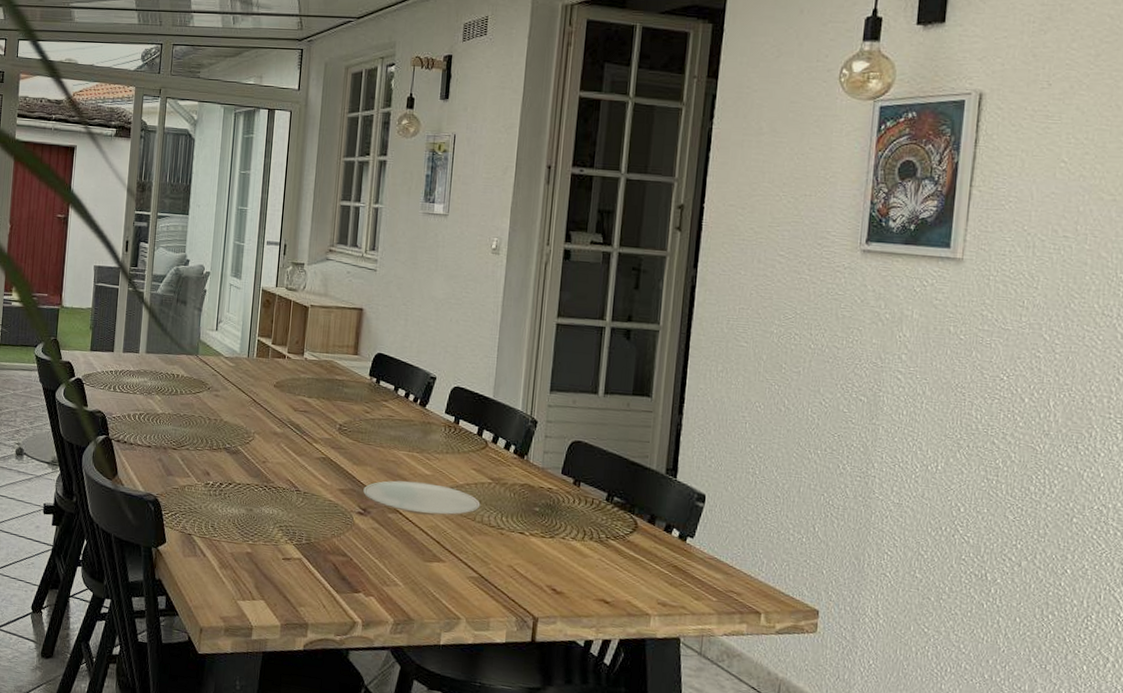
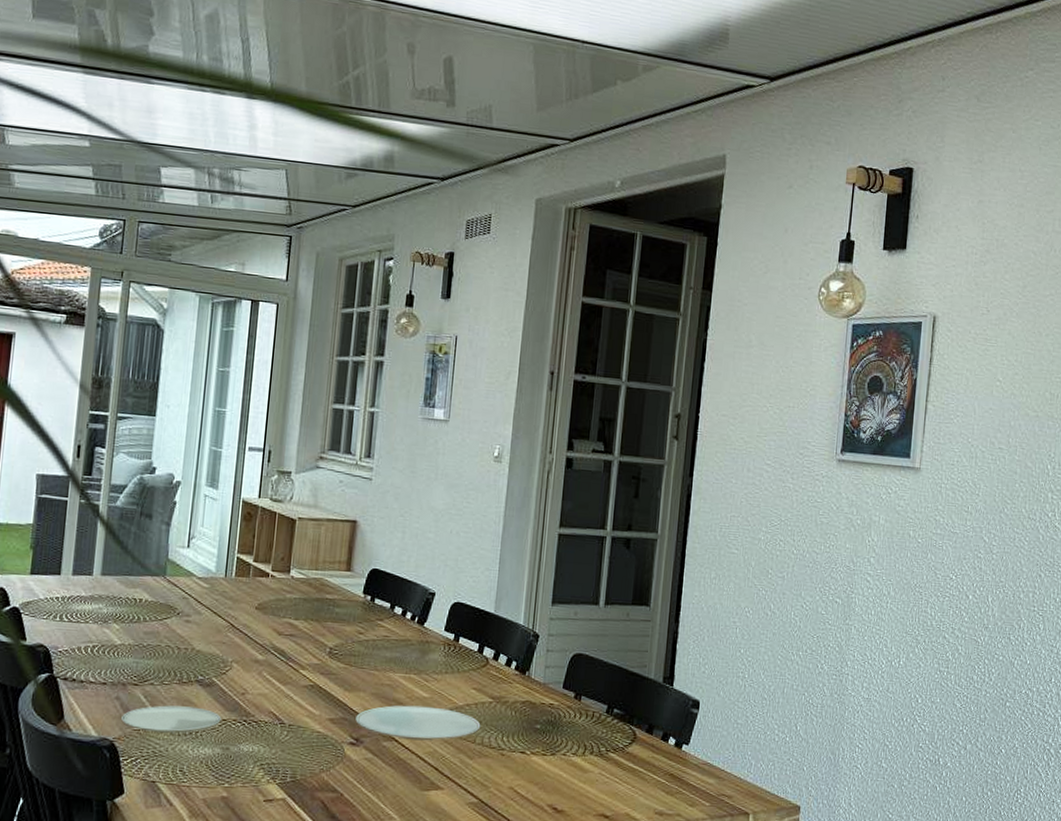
plate: none [163,468,246,494] -> present [121,705,221,733]

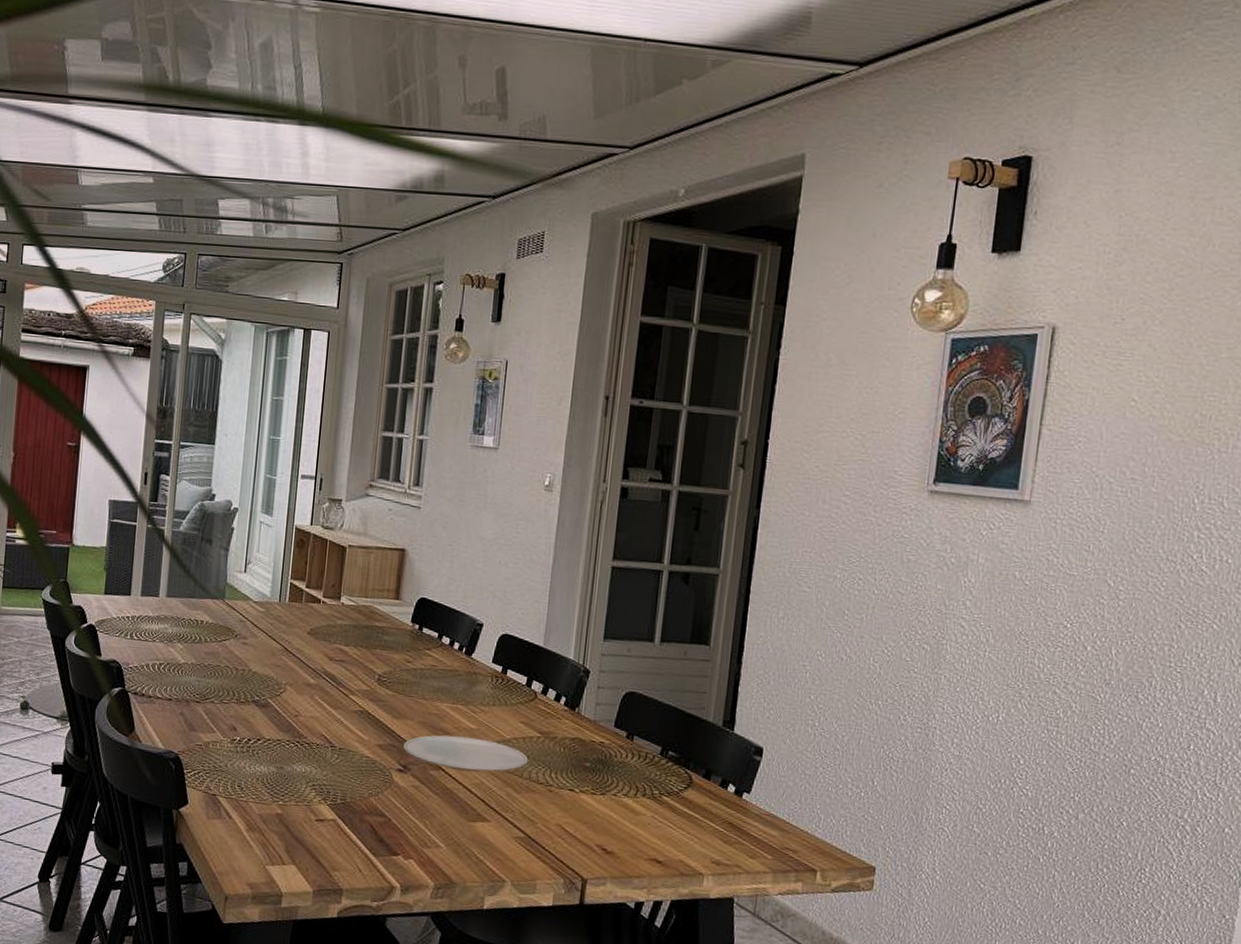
plate: present [121,705,221,733] -> none [185,723,276,751]

